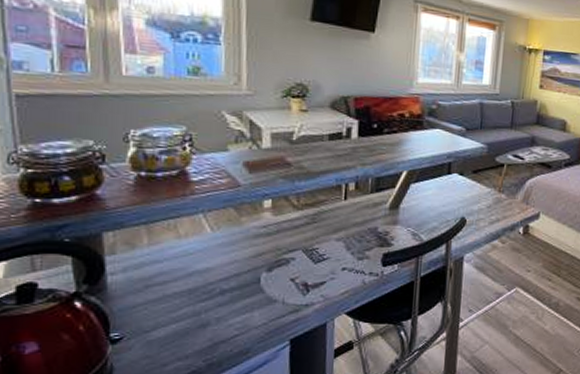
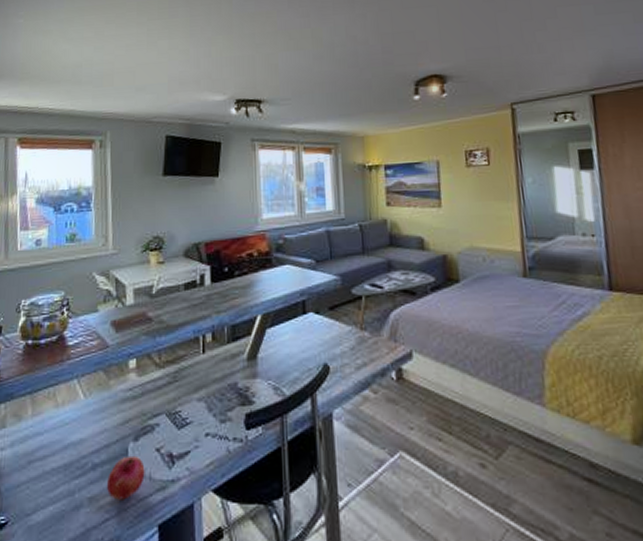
fruit: none [237,283,278,320] -> present [107,455,145,500]

